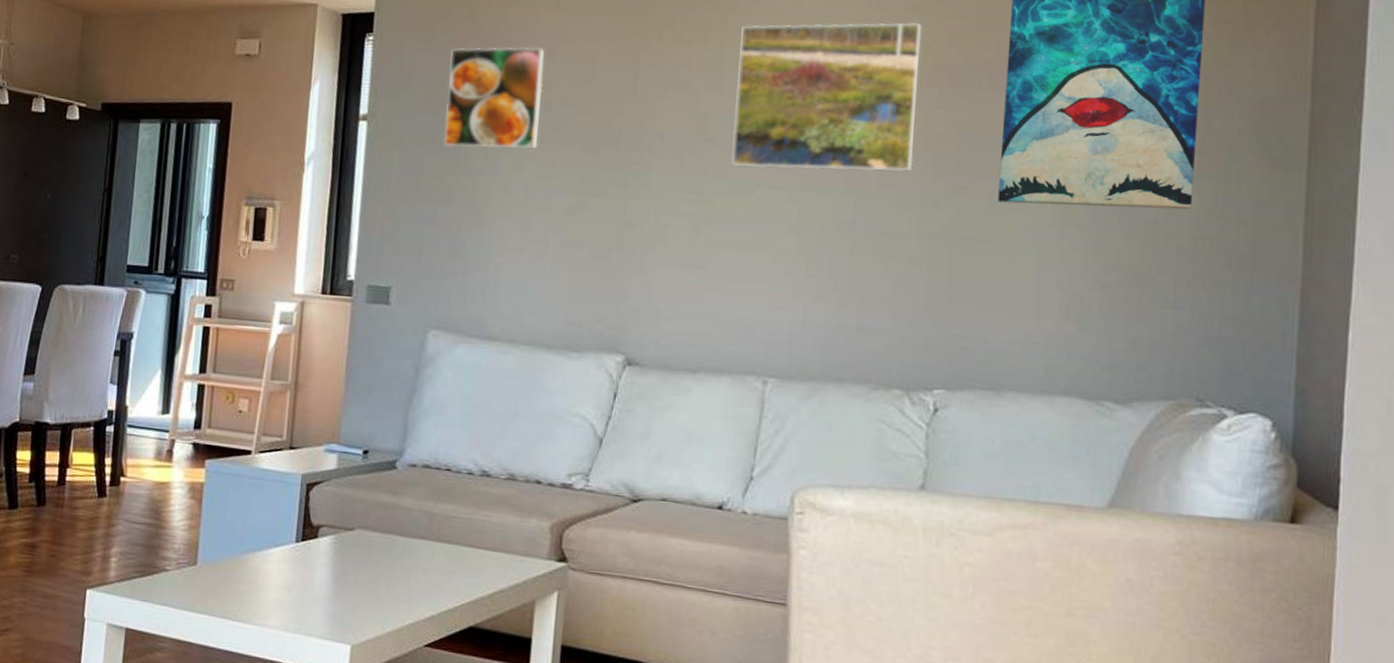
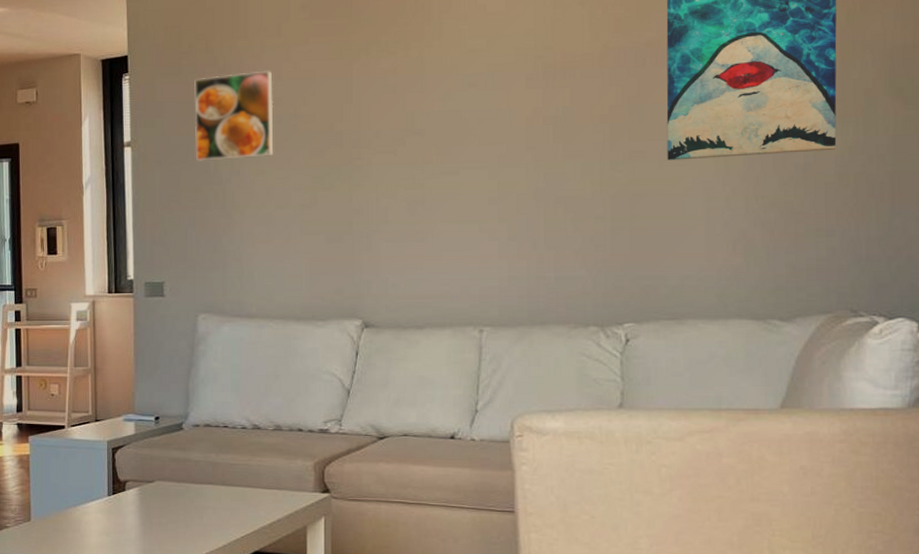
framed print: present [731,22,922,173] -> none [437,14,592,153]

